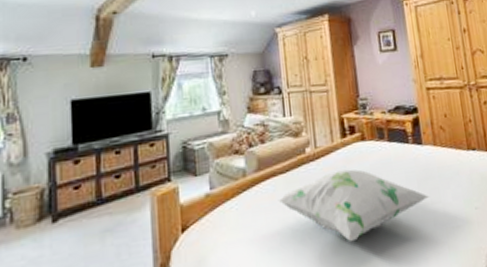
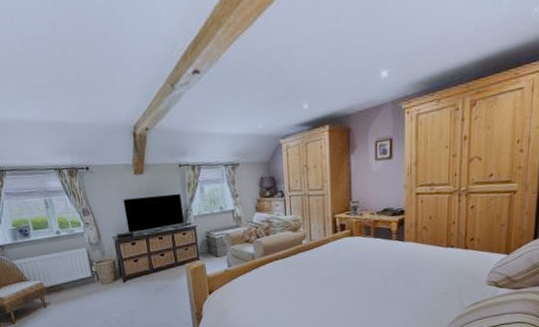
decorative pillow: present [278,169,430,242] -> none [279,258,405,310]

